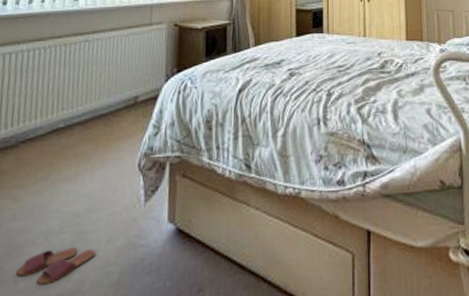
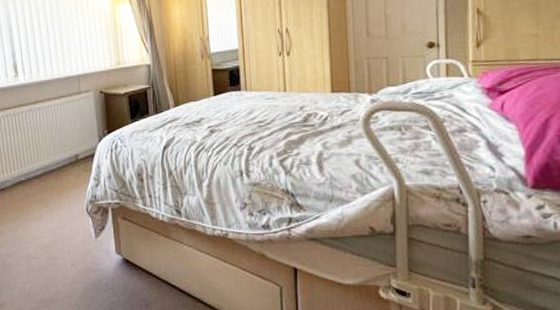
slippers: present [16,248,96,285] -> none [11,269,64,293]

